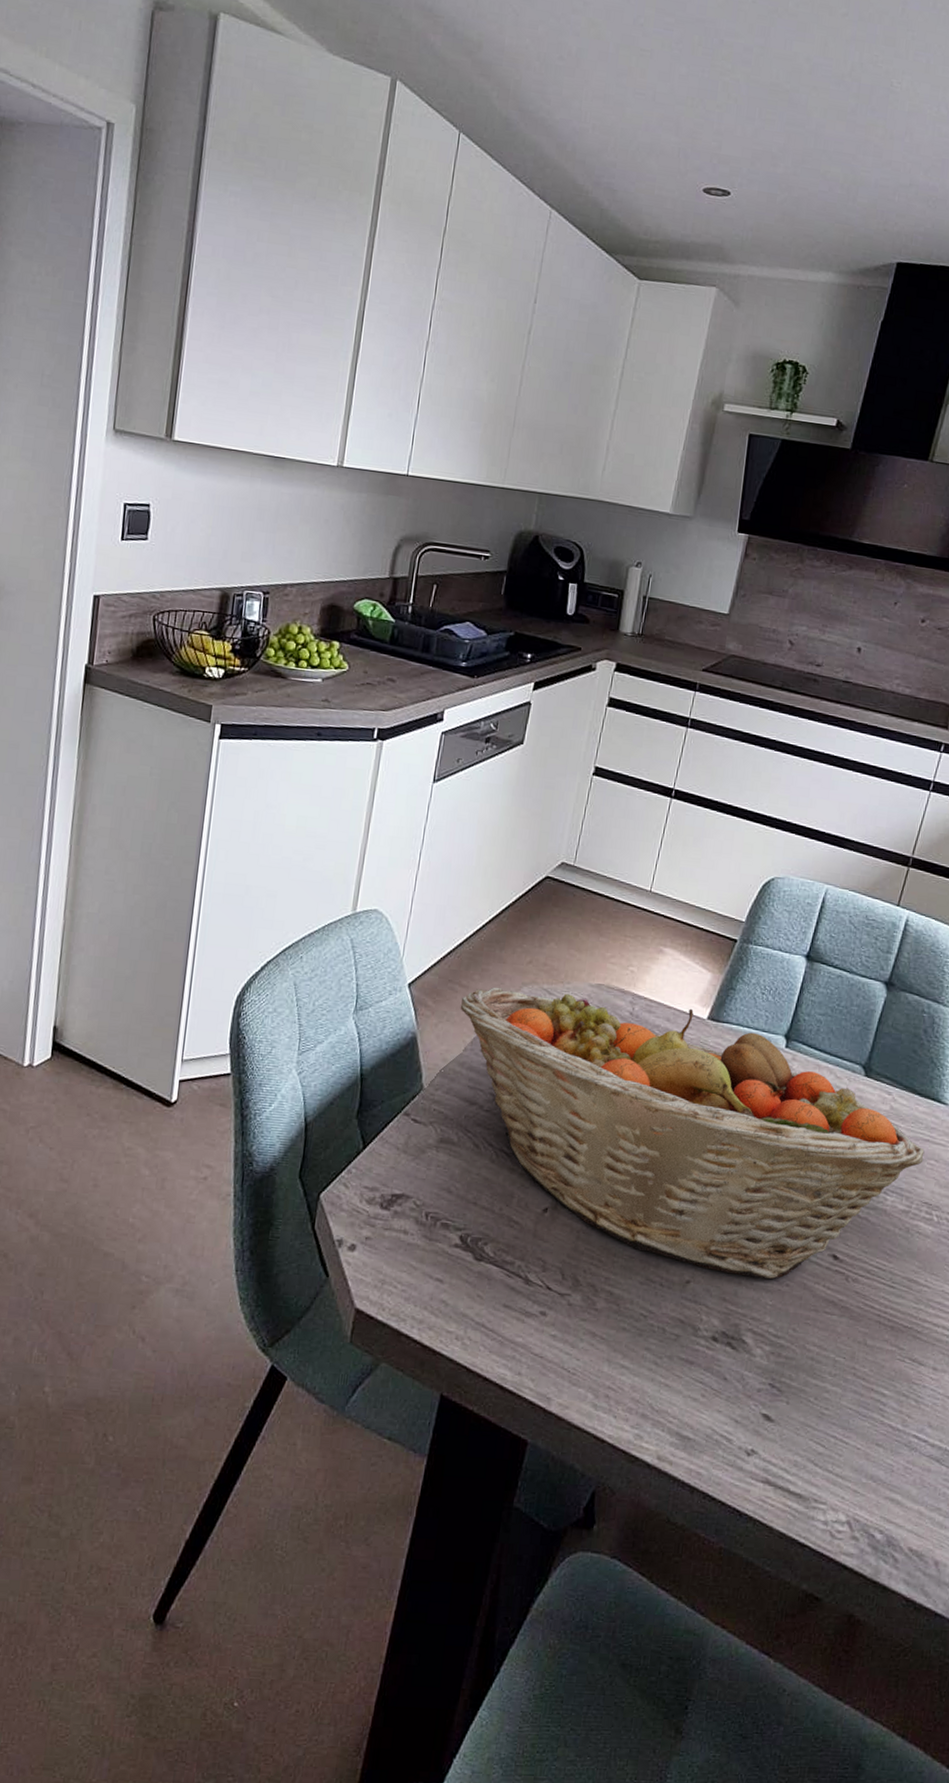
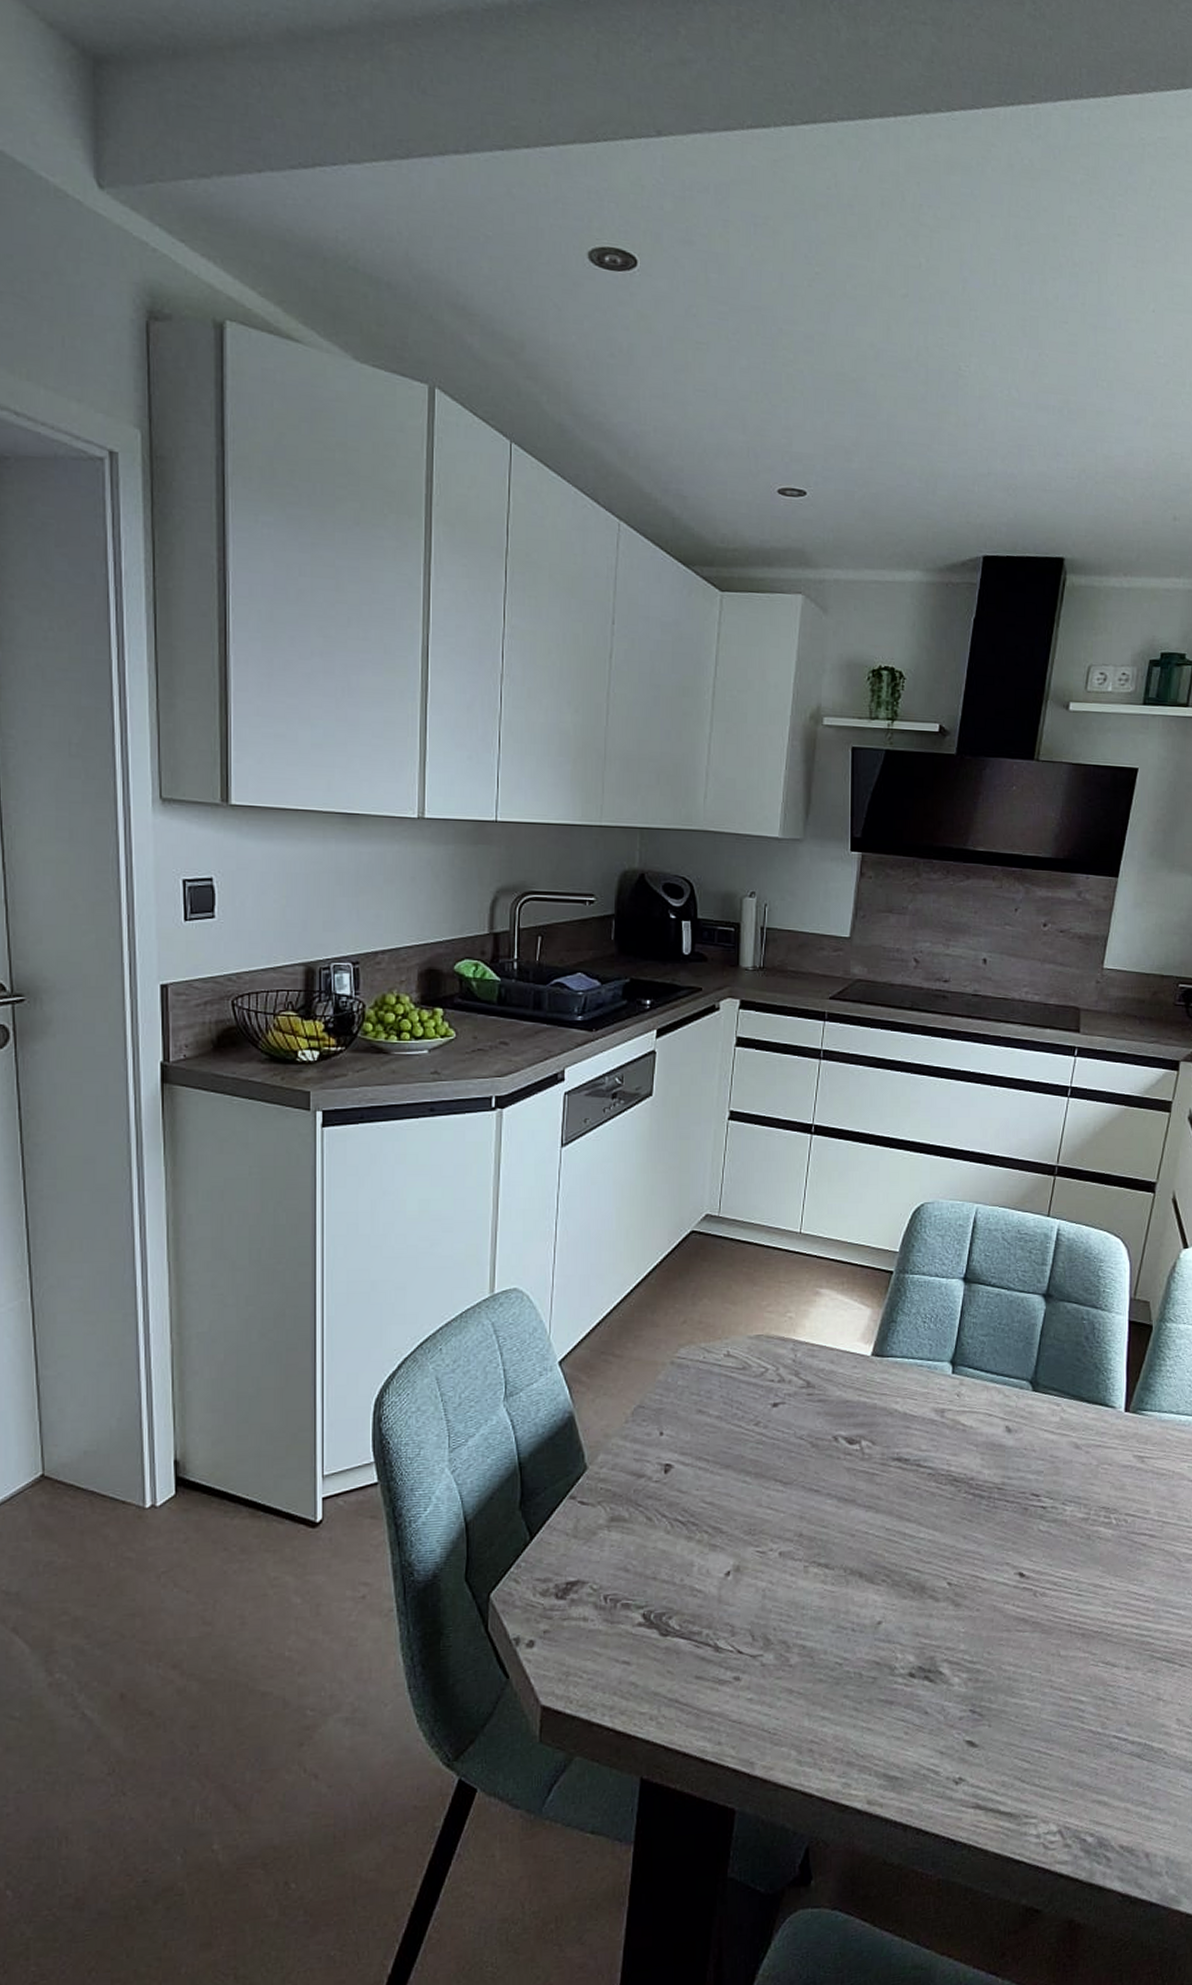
fruit basket: present [460,987,925,1279] -> none [616,1347,1097,1608]

